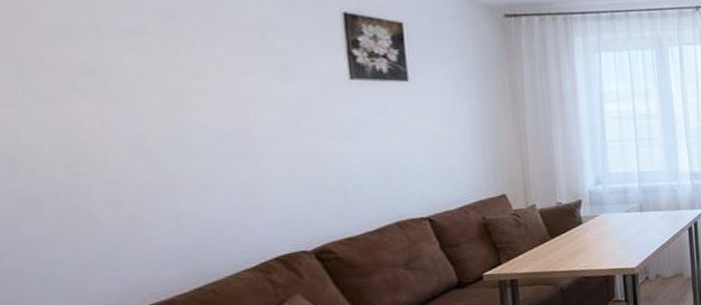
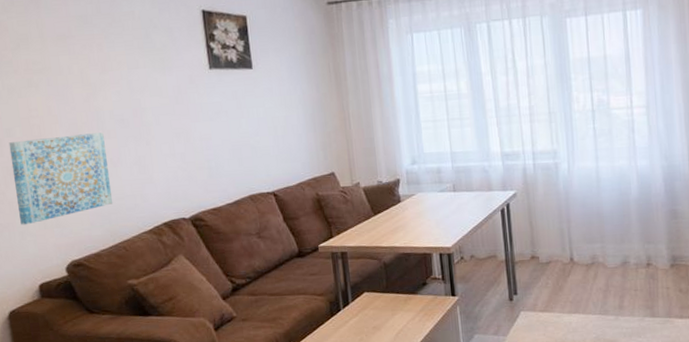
wall art: none [28,150,199,271] -> present [8,132,113,225]

